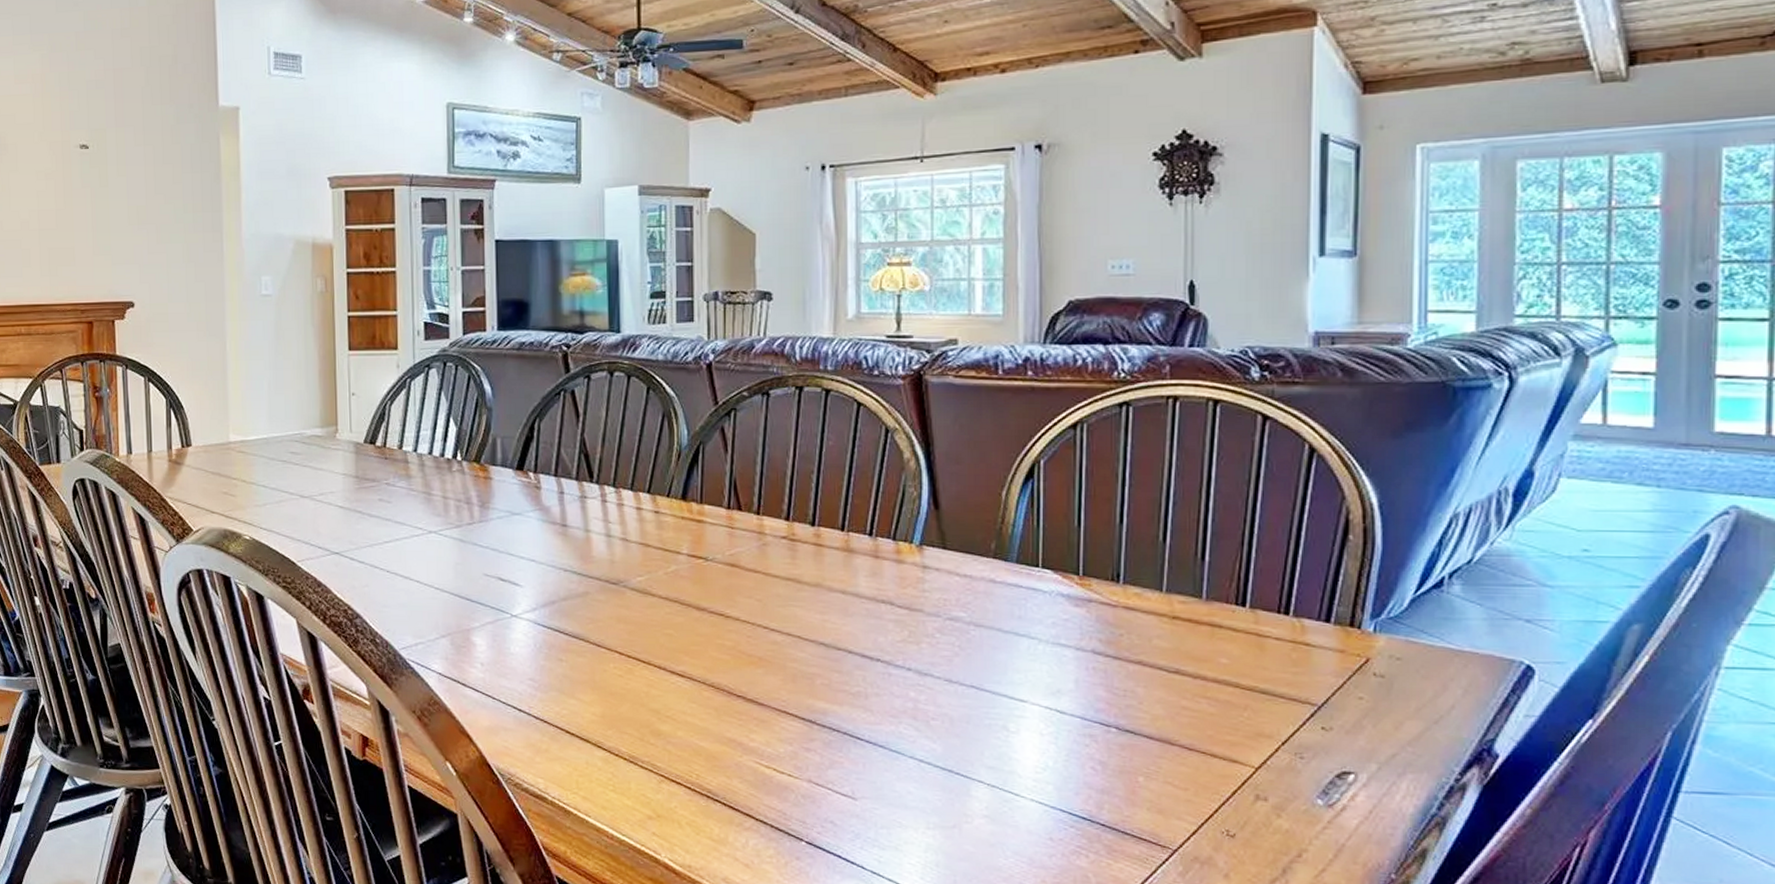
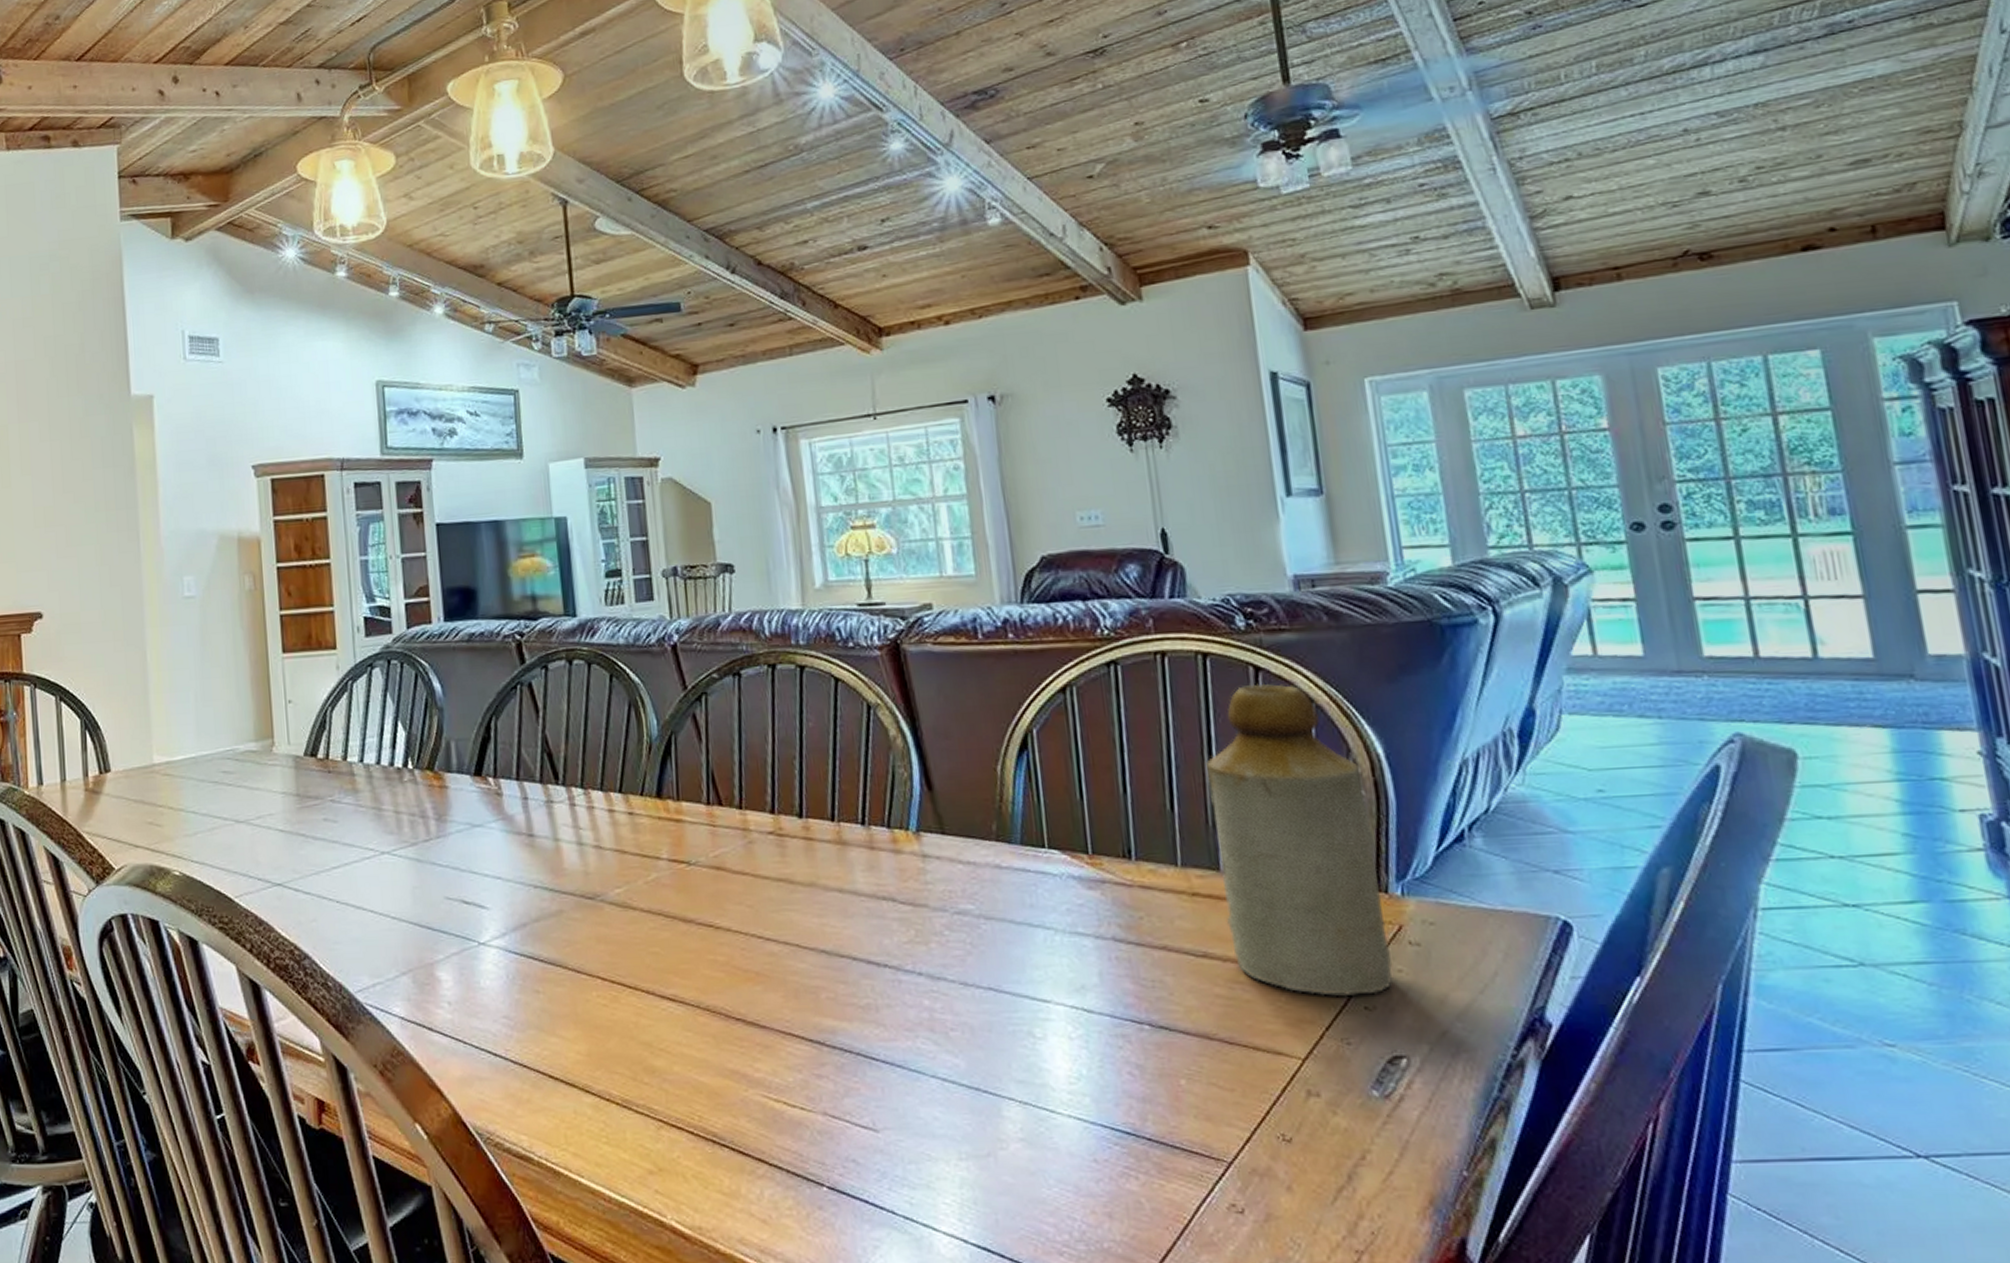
bottle: none [1202,431,1355,717] -> present [1206,683,1393,997]

